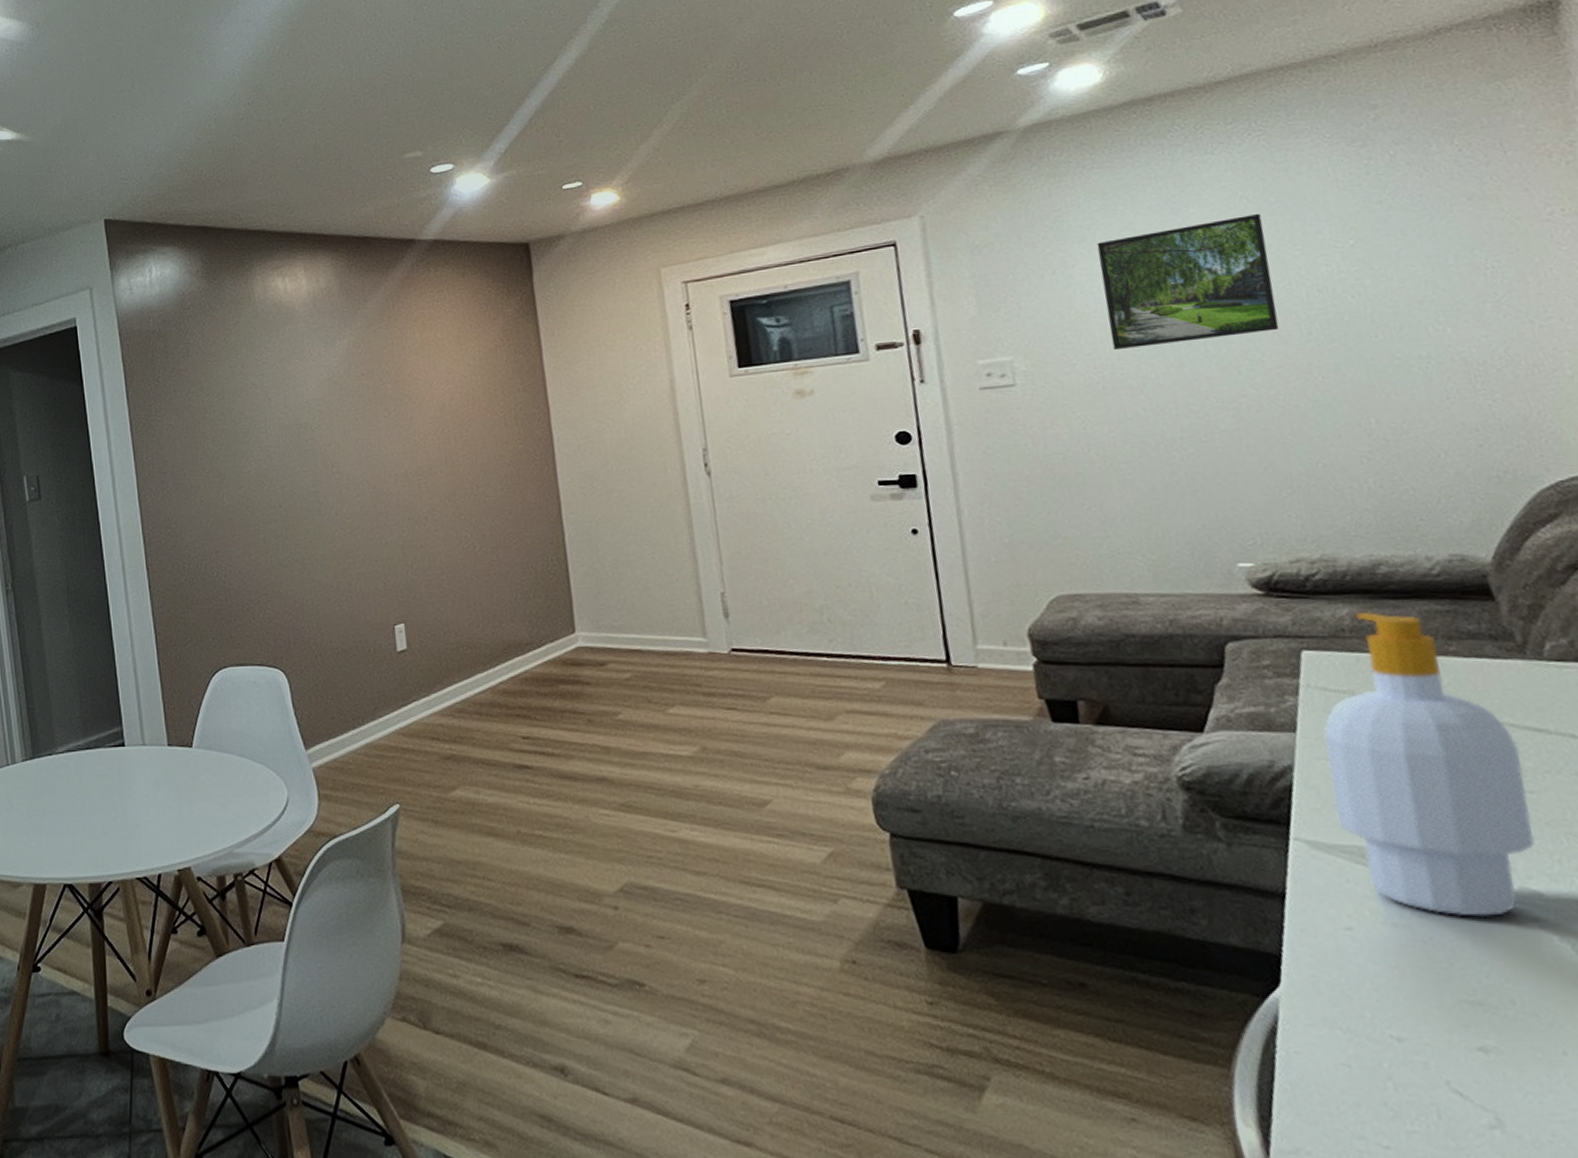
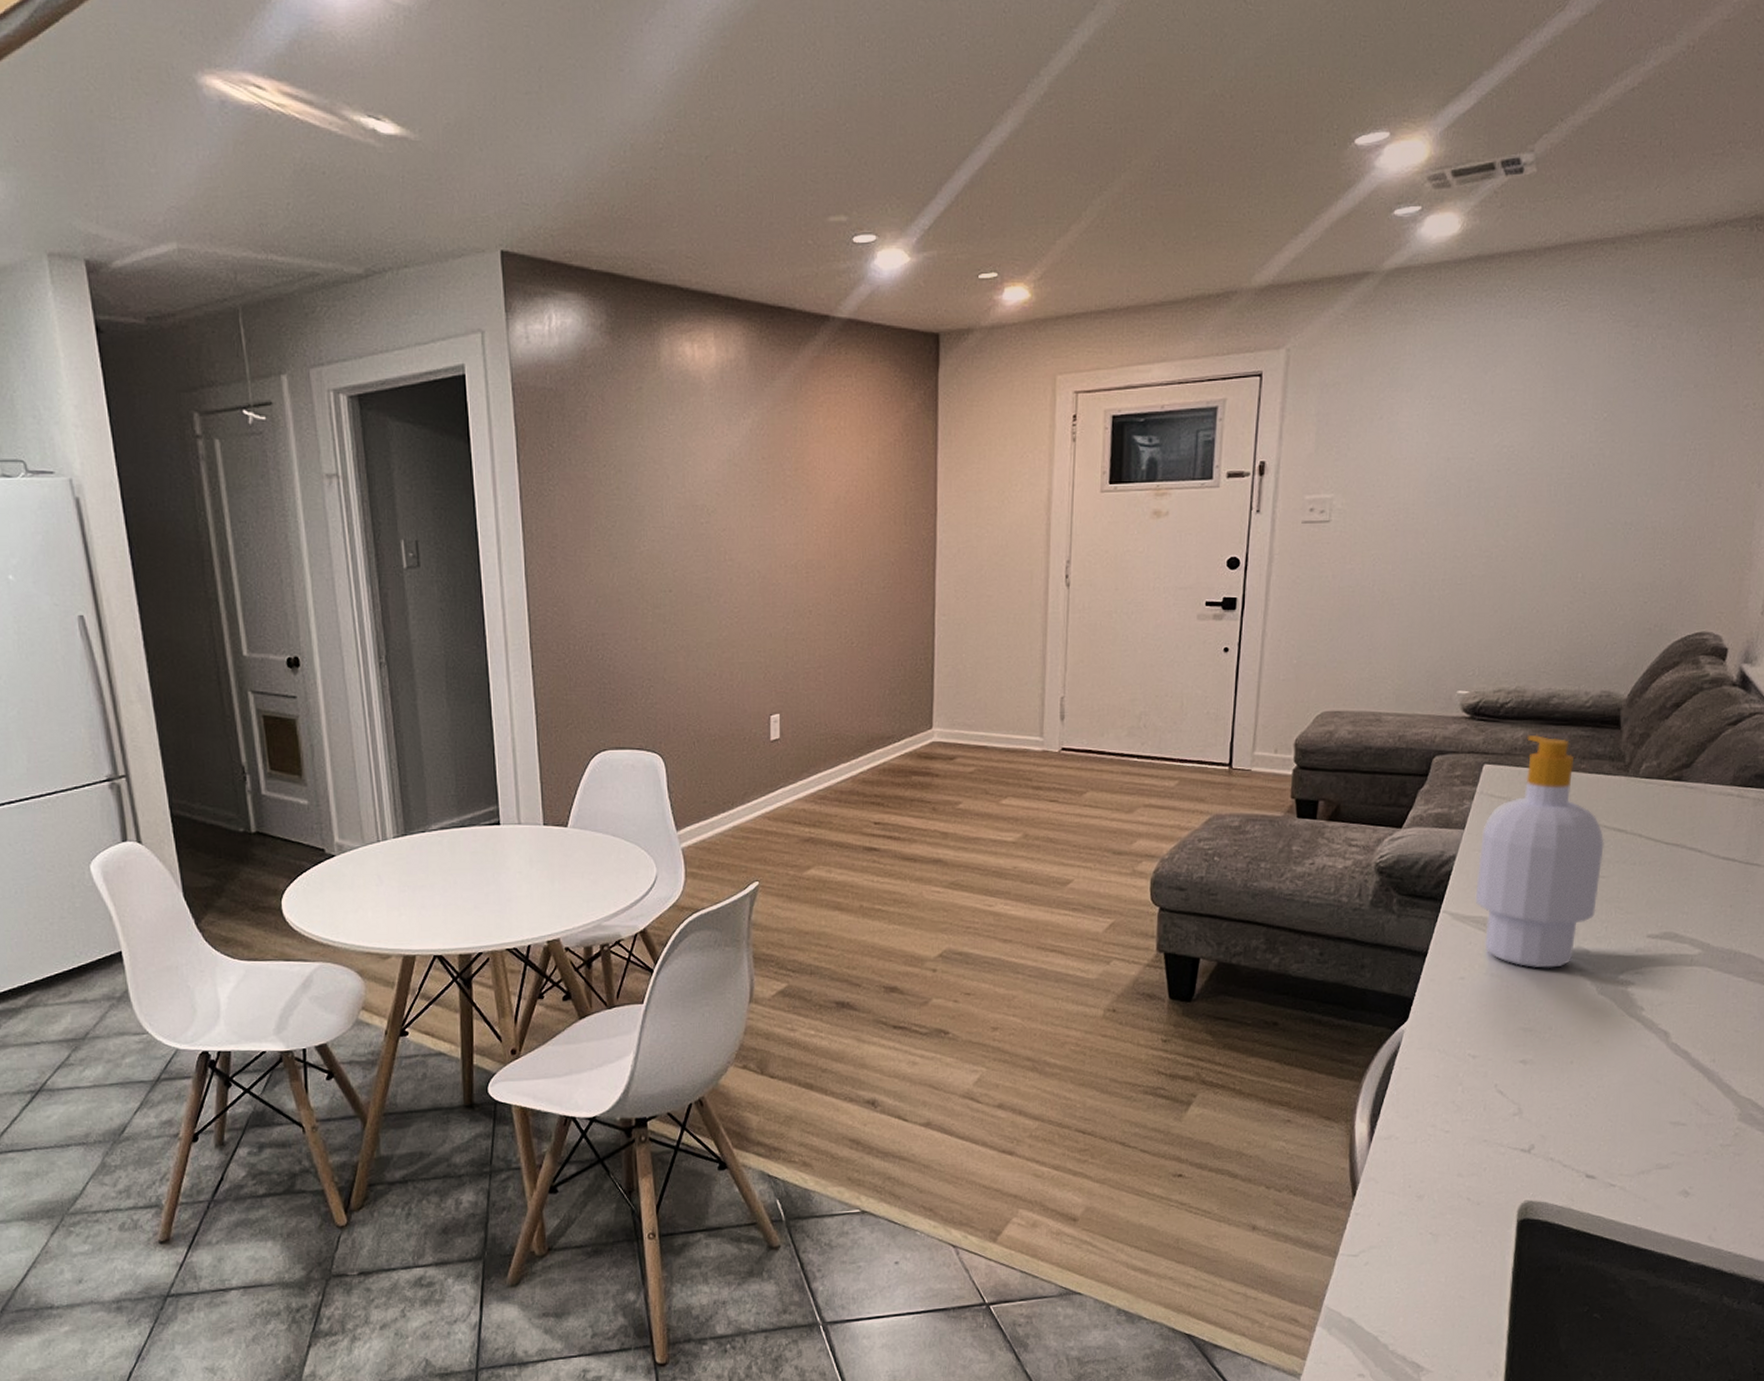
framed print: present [1097,213,1280,351] -> none [1411,379,1547,497]

